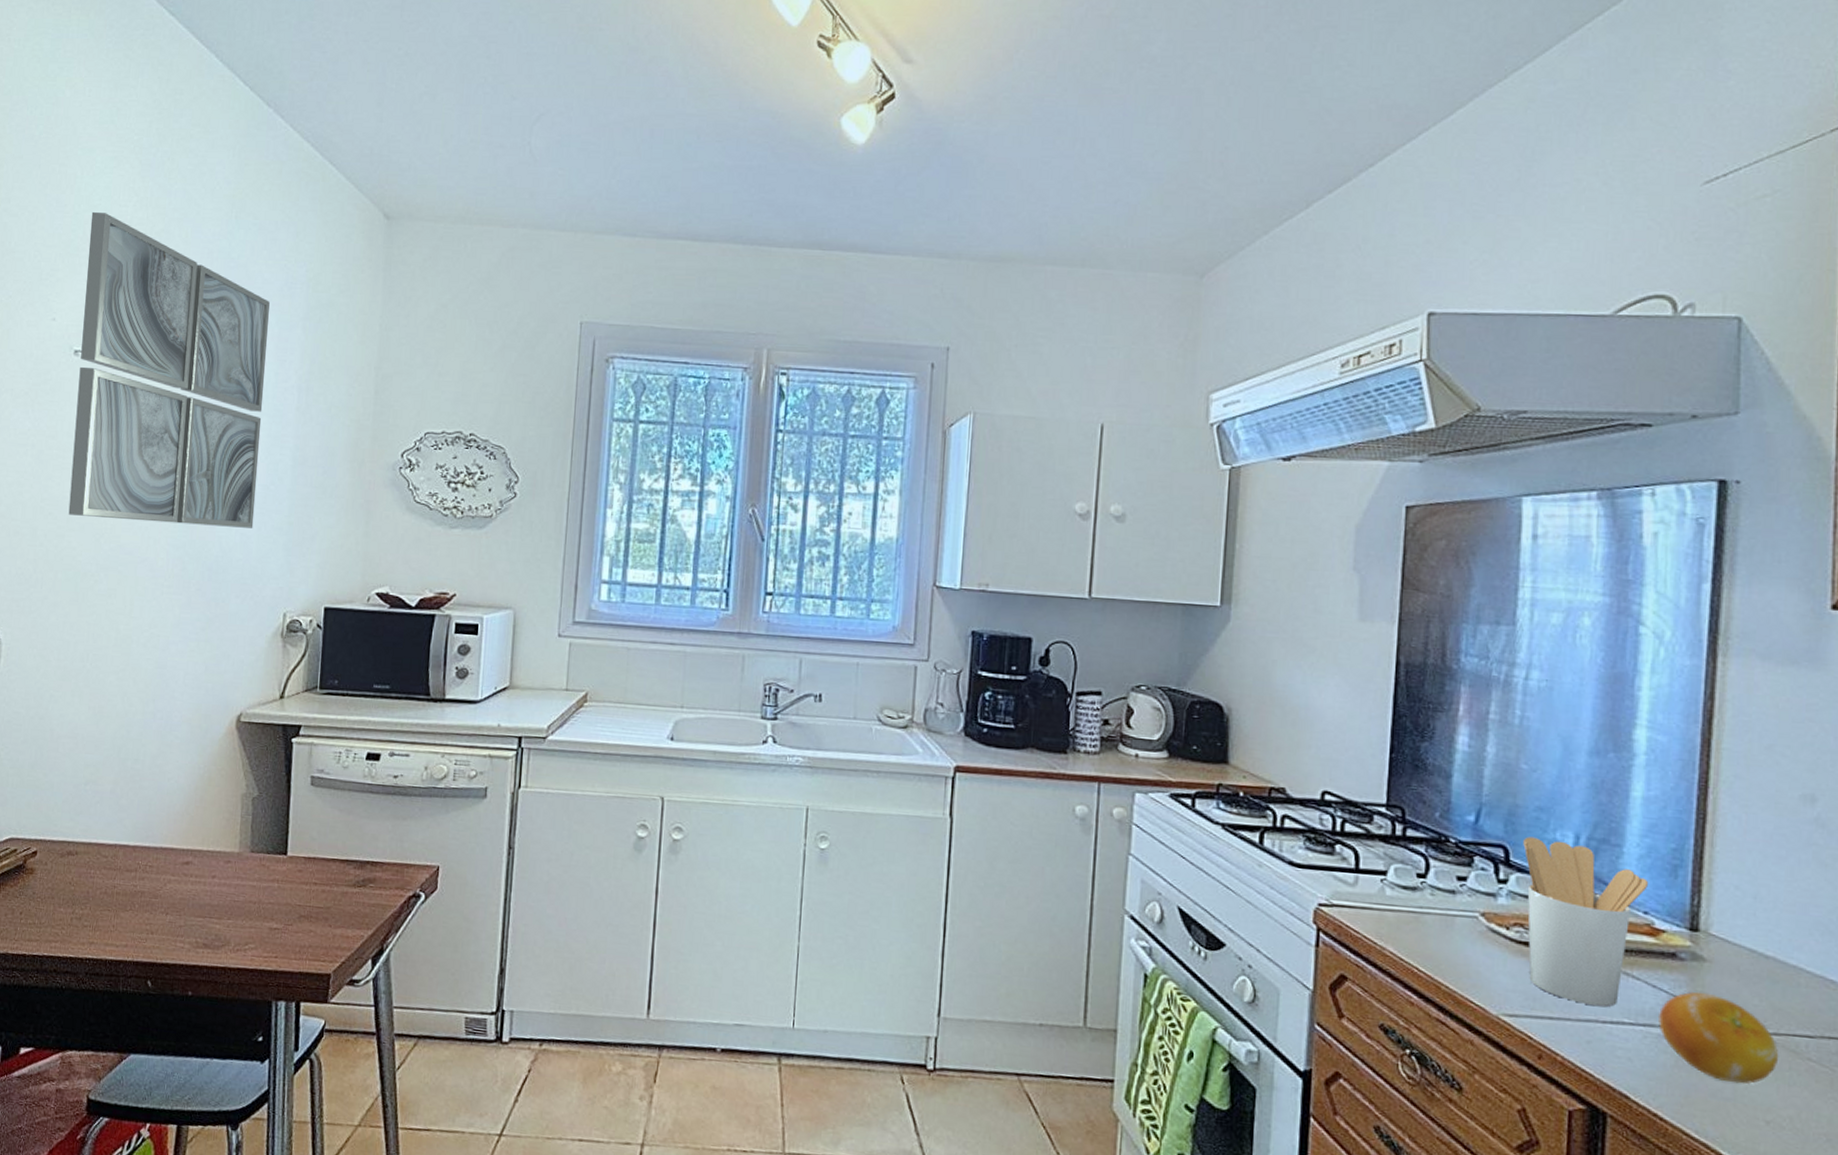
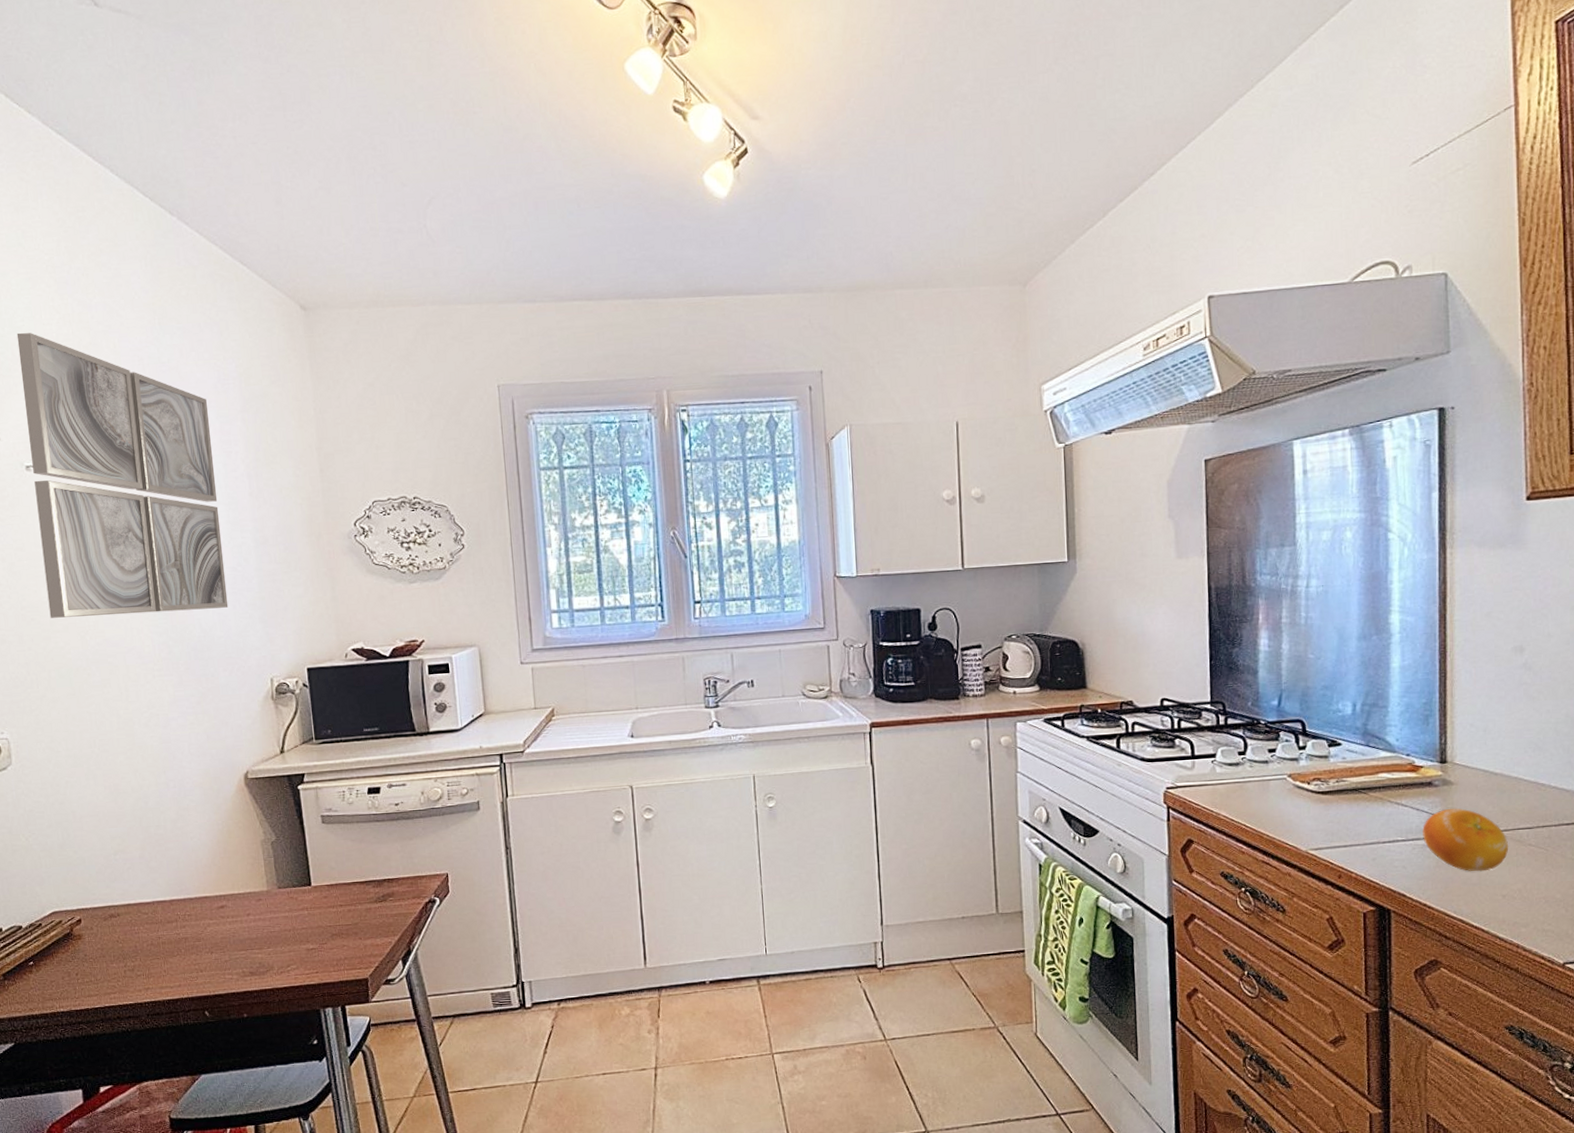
utensil holder: present [1523,836,1648,1008] -> none [1315,710,1408,832]

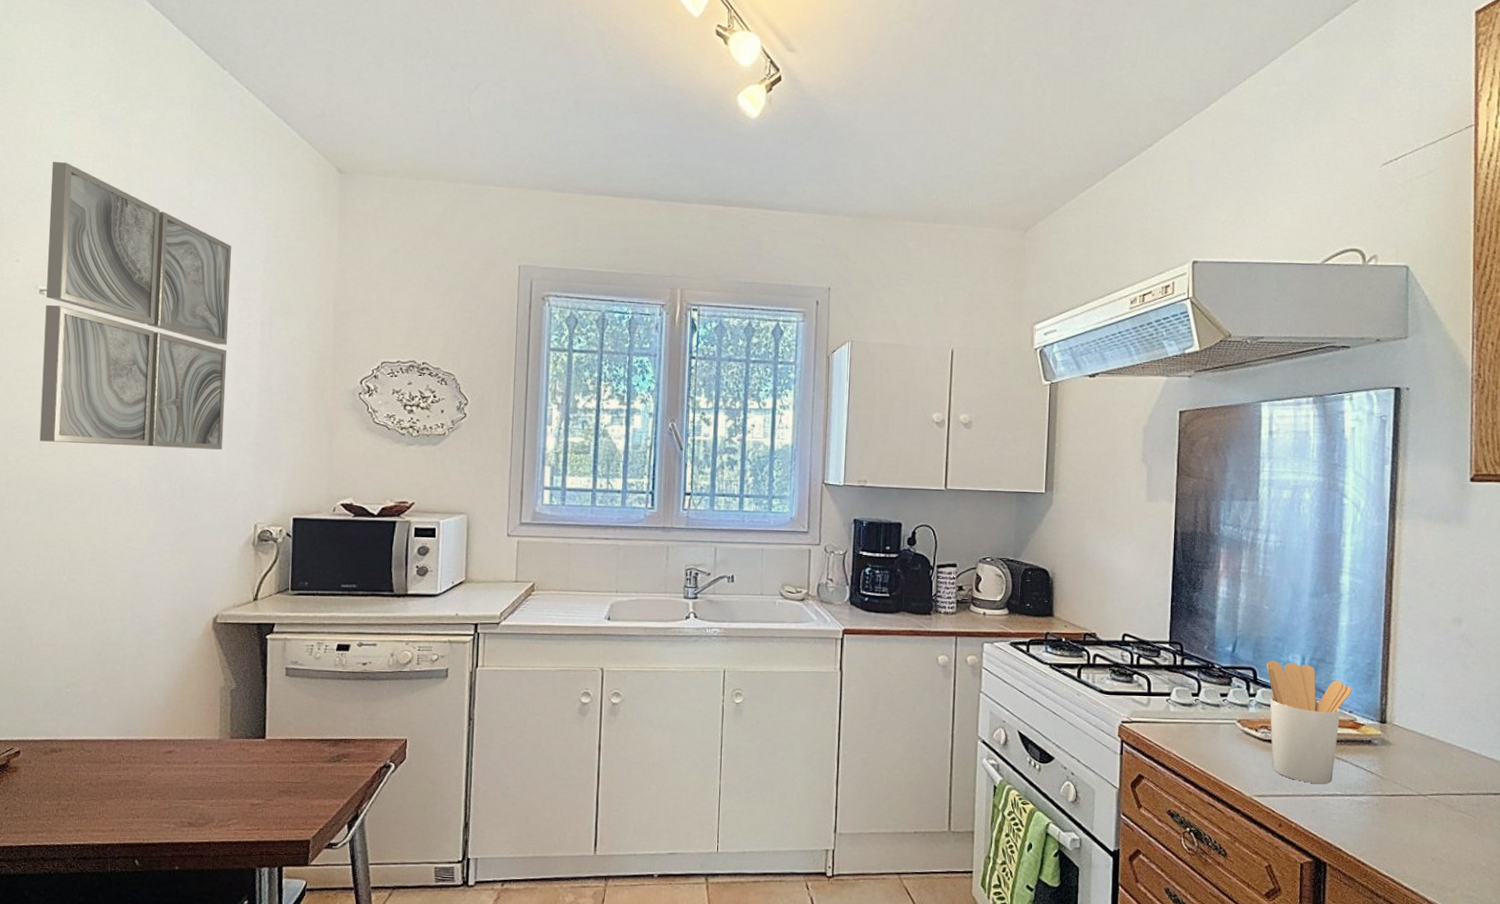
utensil holder: none [1315,710,1408,832] -> present [1266,660,1352,784]
fruit: present [1423,808,1509,872] -> none [1360,768,1440,833]

